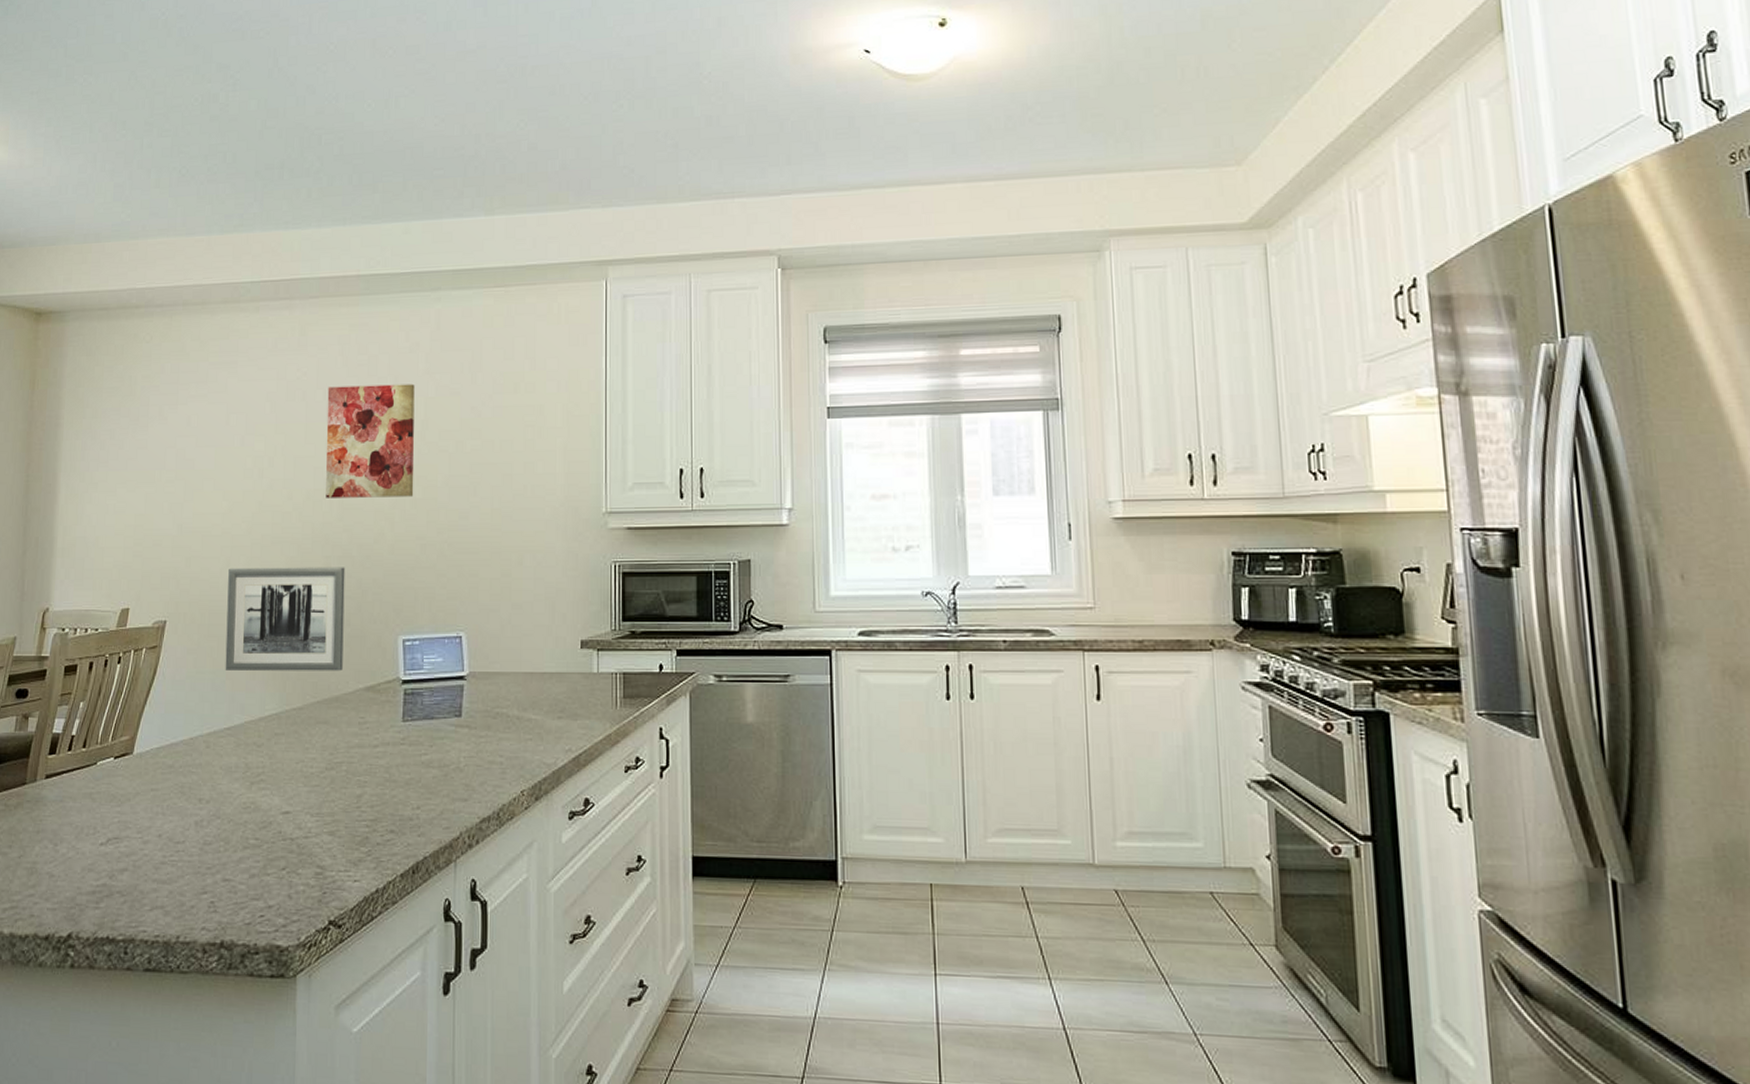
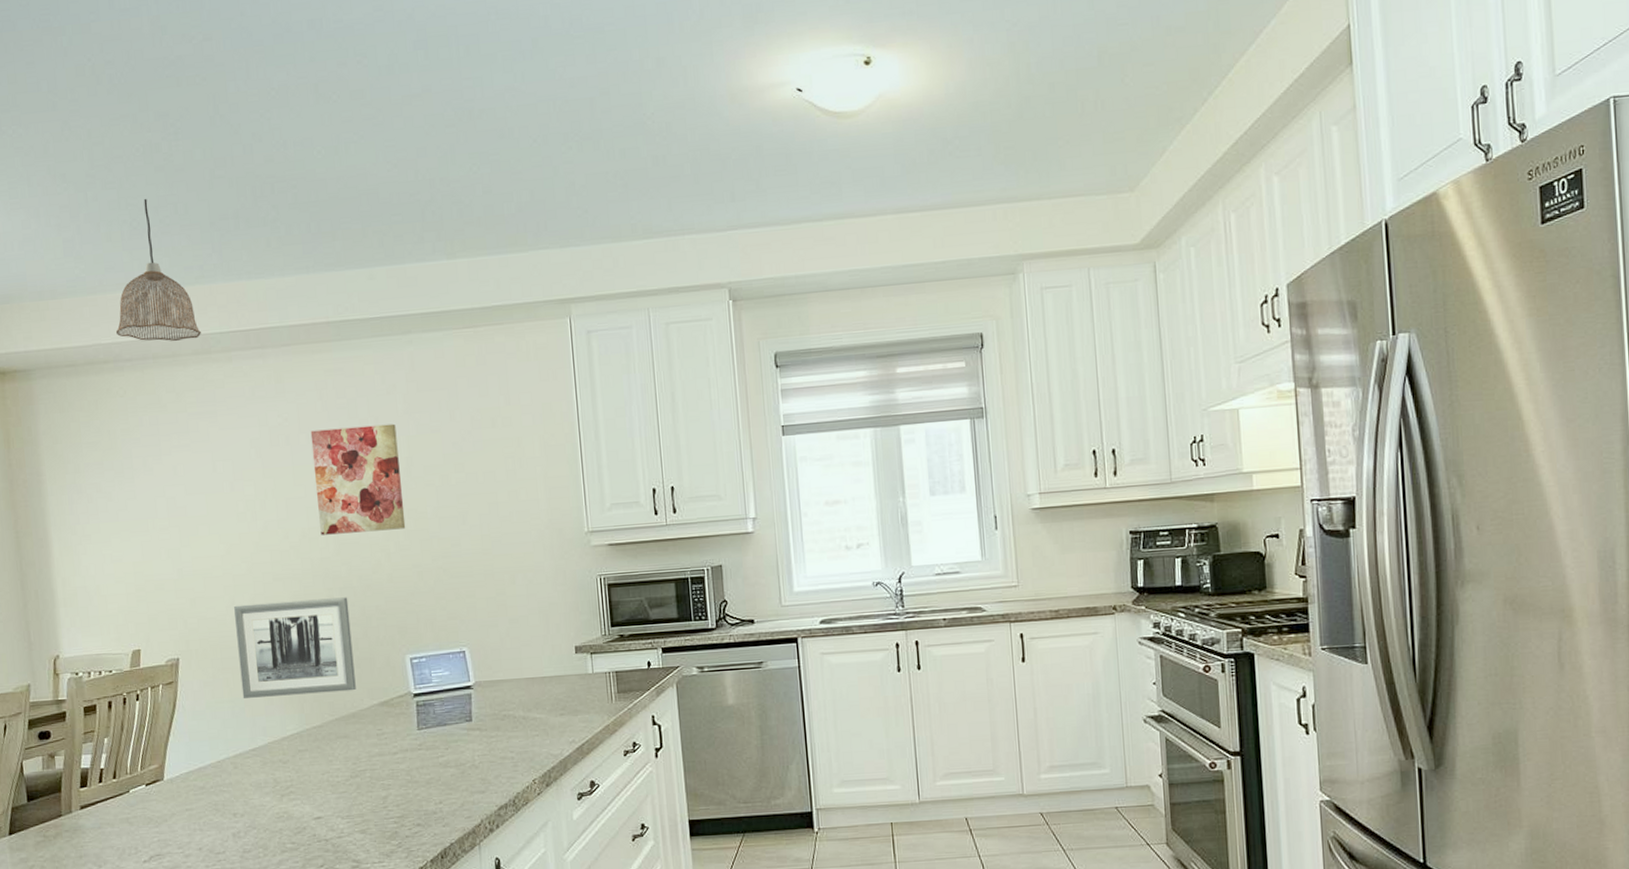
pendant lamp: none [151,146,233,289] -> present [115,198,201,341]

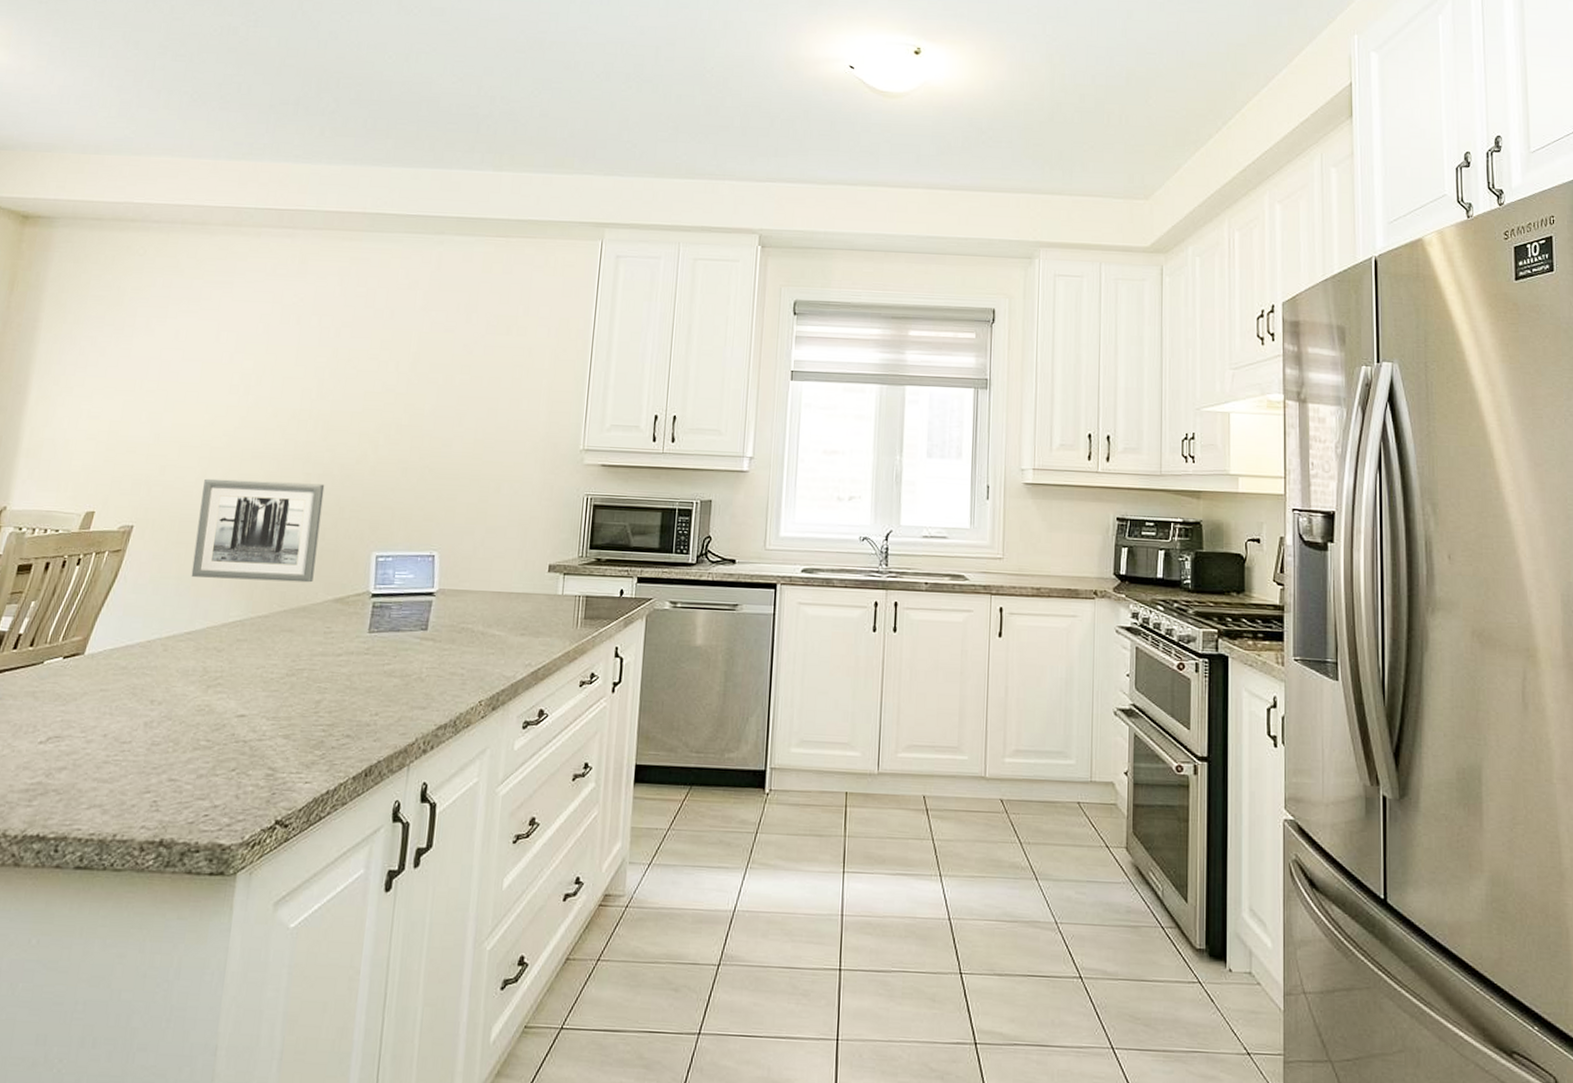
pendant lamp: present [115,198,201,341] -> none [150,74,236,211]
wall art: present [310,423,406,535] -> none [311,314,411,423]

